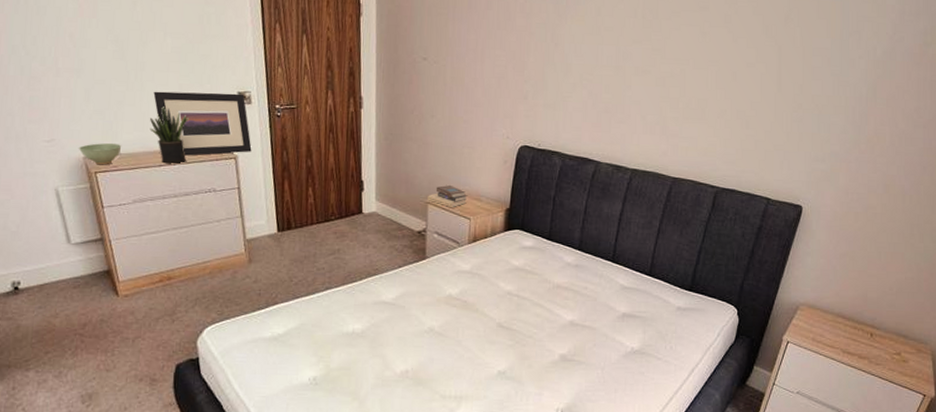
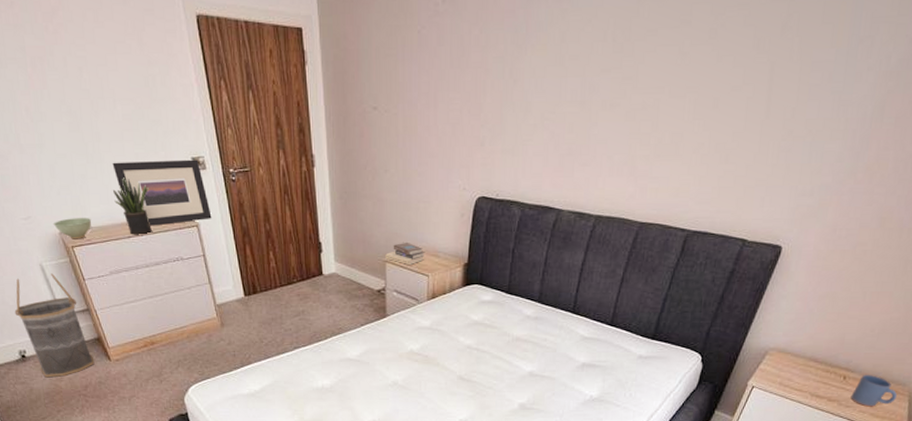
basket: none [15,199,100,314] -> present [14,273,95,378]
mug: none [879,333,921,365] -> present [850,375,898,407]

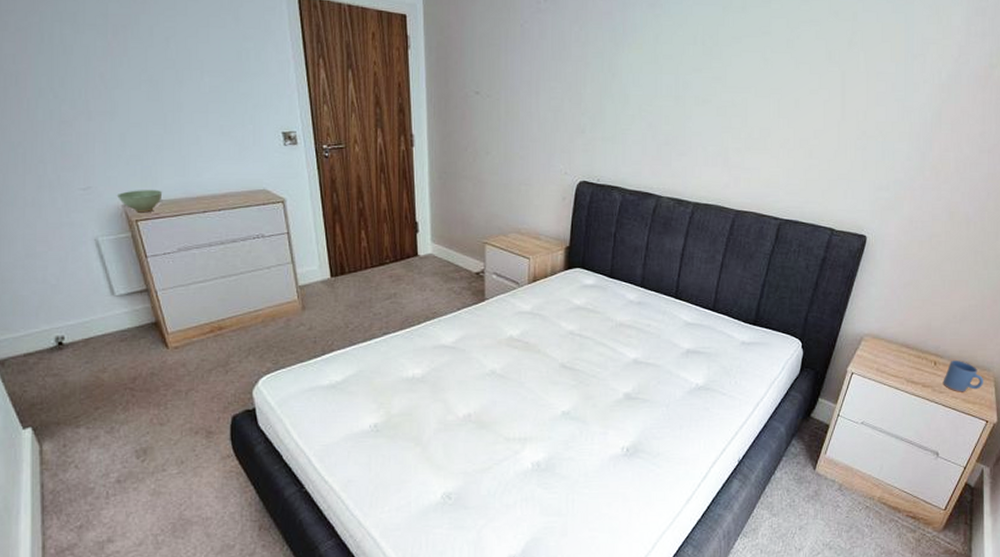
basket: present [14,273,95,378] -> none [56,249,148,369]
picture frame: present [112,159,212,226] -> none [193,133,300,201]
potted plant: present [113,178,152,235] -> none [191,149,233,210]
books: present [385,243,424,266] -> none [485,225,525,248]

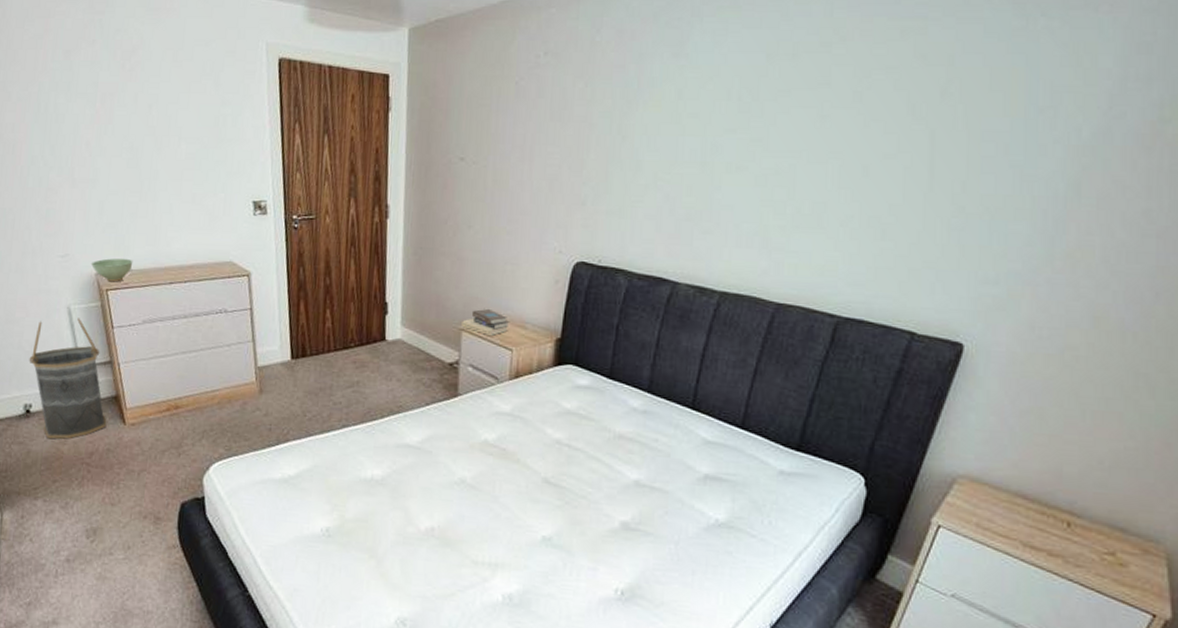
basket: none [56,249,148,369] -> present [29,318,107,439]
books: none [485,225,525,248] -> present [461,309,509,337]
mug: present [943,361,984,392] -> none [1081,523,1150,570]

